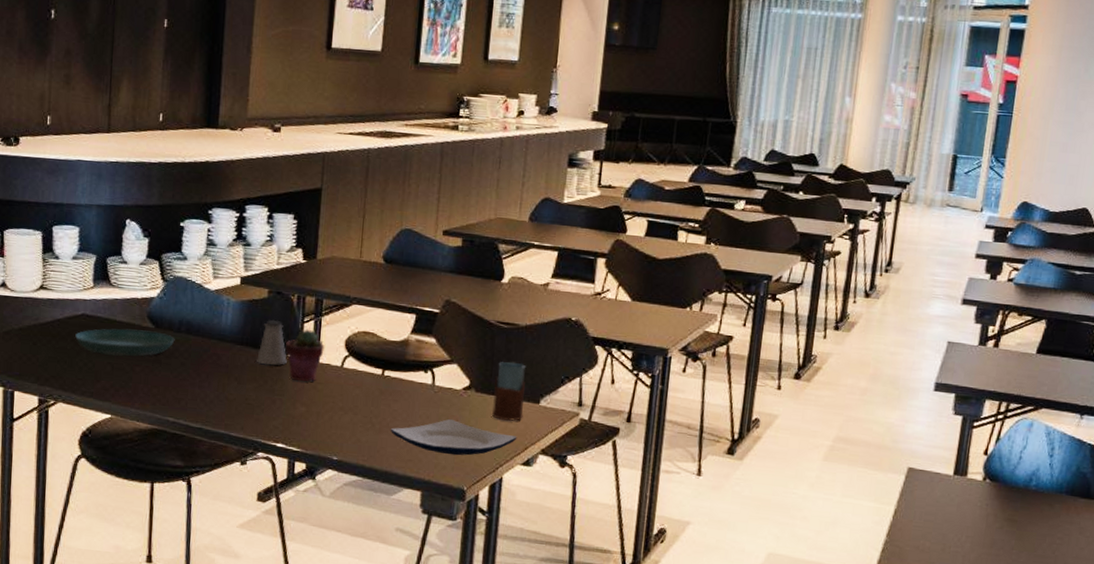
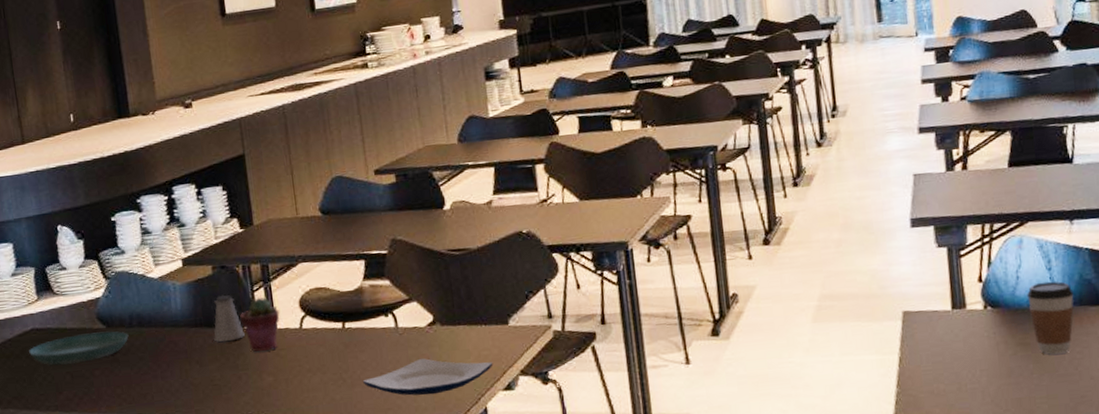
drinking glass: present [492,361,526,421] -> none [458,286,495,349]
coffee cup: none [1023,466,1068,536] -> present [1027,281,1074,354]

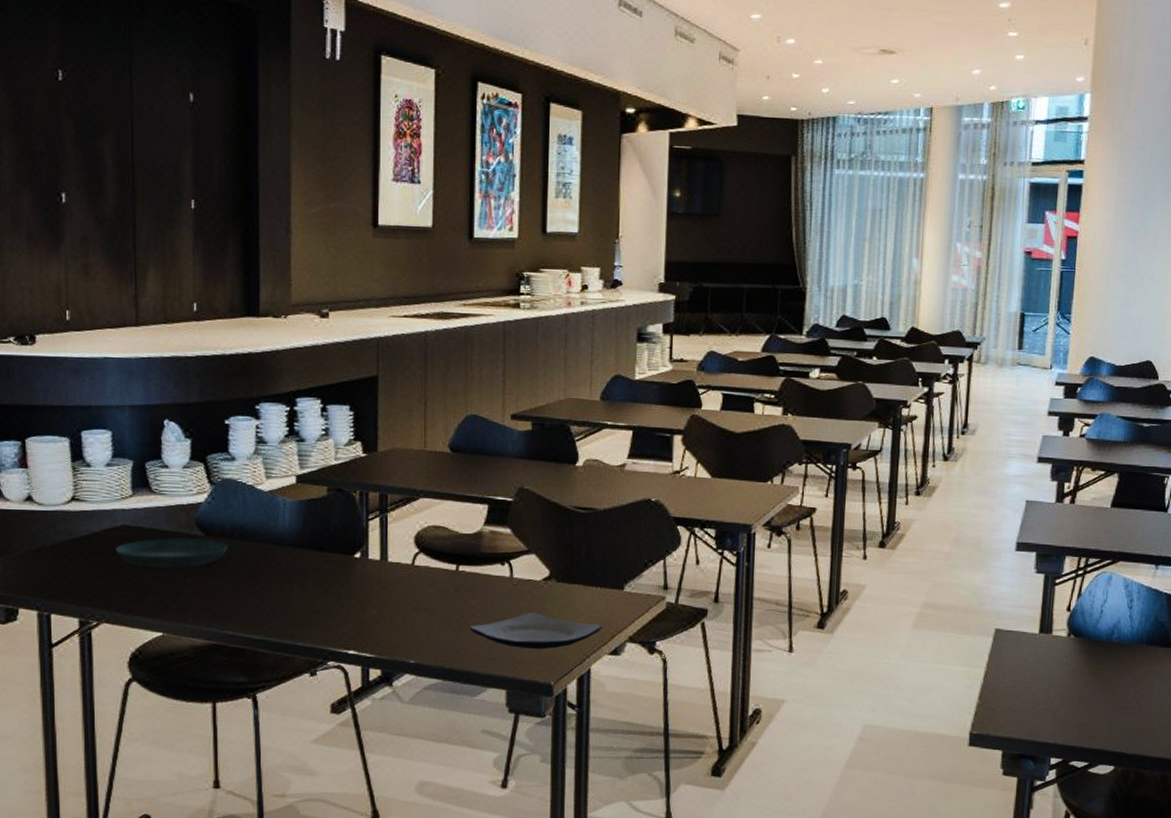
saltshaker: present [214,294,245,342] -> none [320,519,353,567]
potted succulent: present [240,297,280,352] -> none [350,526,393,584]
coffee cup: present [1027,281,1074,354] -> none [1107,619,1148,687]

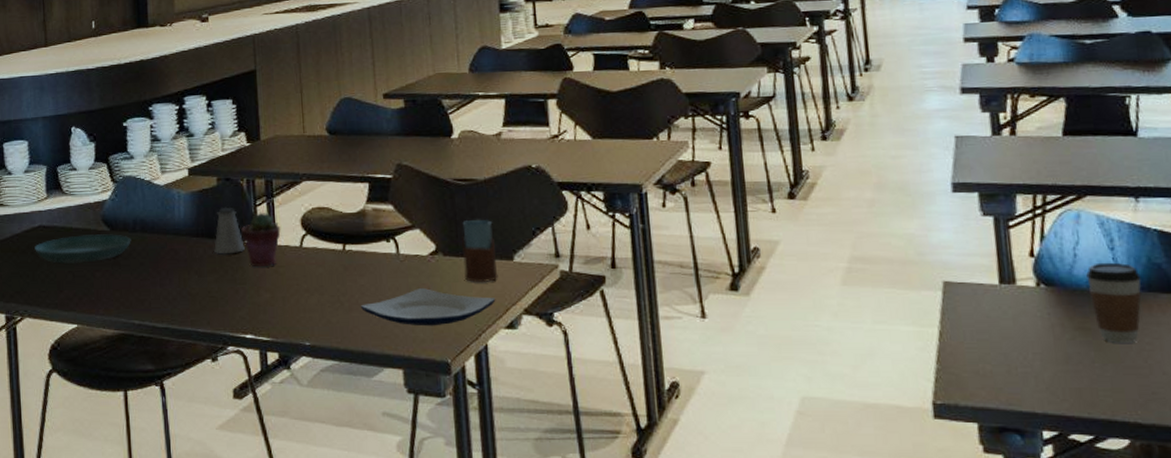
saltshaker: none [320,519,353,567] -> present [214,207,245,253]
potted succulent: none [350,526,393,584] -> present [241,212,281,267]
drinking glass: none [575,548,608,610] -> present [462,219,498,282]
coffee cup: none [1107,619,1148,687] -> present [1086,262,1142,343]

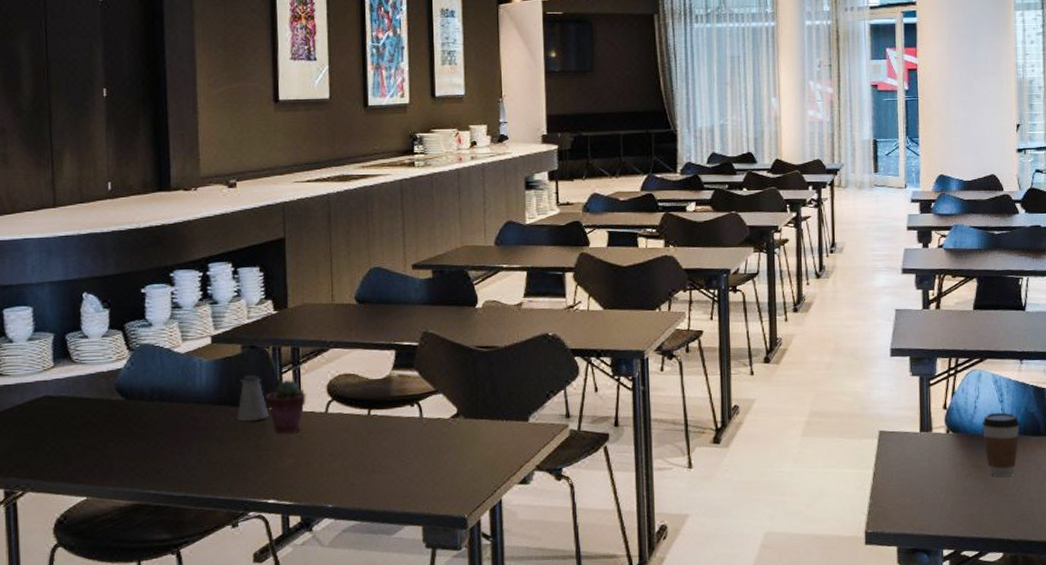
saucer: present [34,234,131,265] -> none [39,403,148,436]
plate: present [360,287,496,326] -> none [383,448,511,485]
drinking glass: present [462,219,498,282] -> none [482,383,514,442]

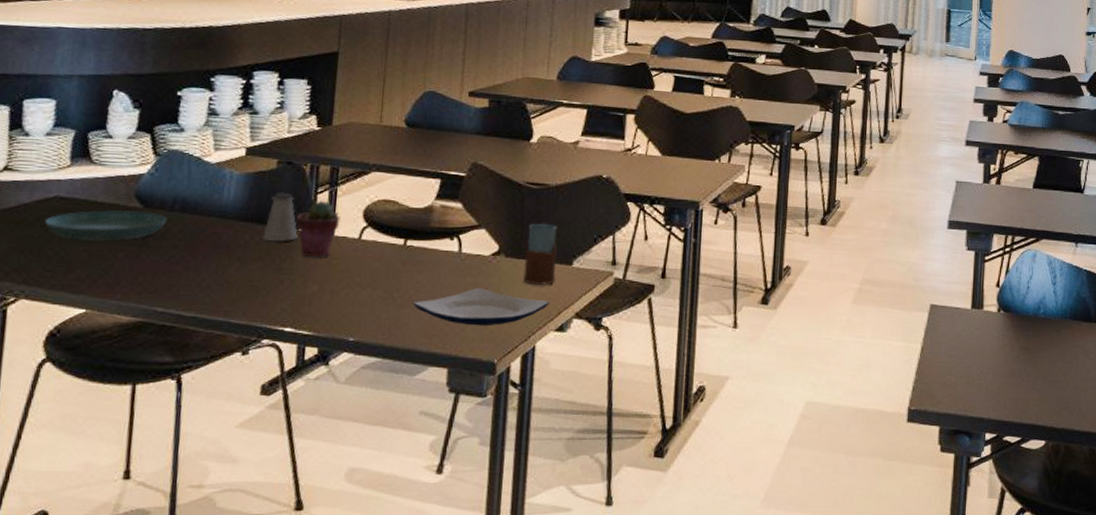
saucer: none [39,403,148,436] -> present [45,210,167,242]
plate: none [383,448,511,485] -> present [413,287,550,326]
drinking glass: none [482,383,514,442] -> present [523,223,557,285]
coffee cup: present [982,412,1020,477] -> none [1034,294,1071,361]

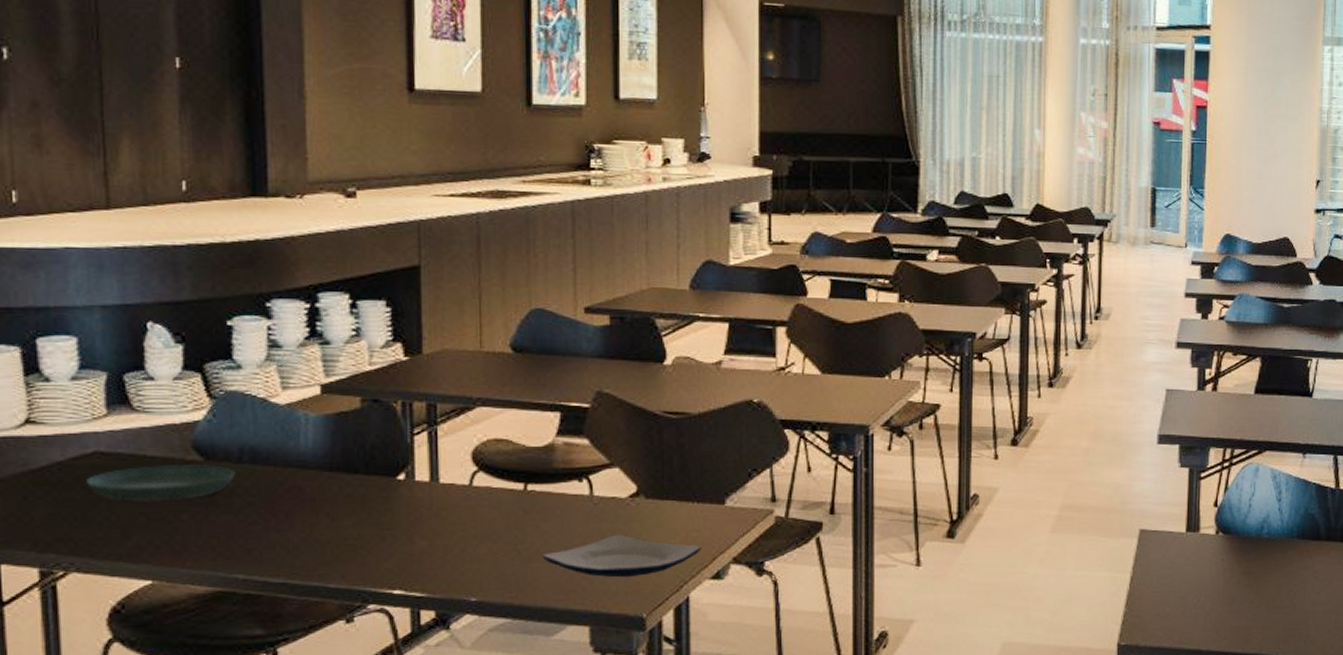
saltshaker: present [263,192,298,241] -> none [354,435,396,492]
potted succulent: present [296,200,340,258] -> none [392,442,445,510]
drinking glass: present [523,223,557,285] -> none [668,458,707,528]

